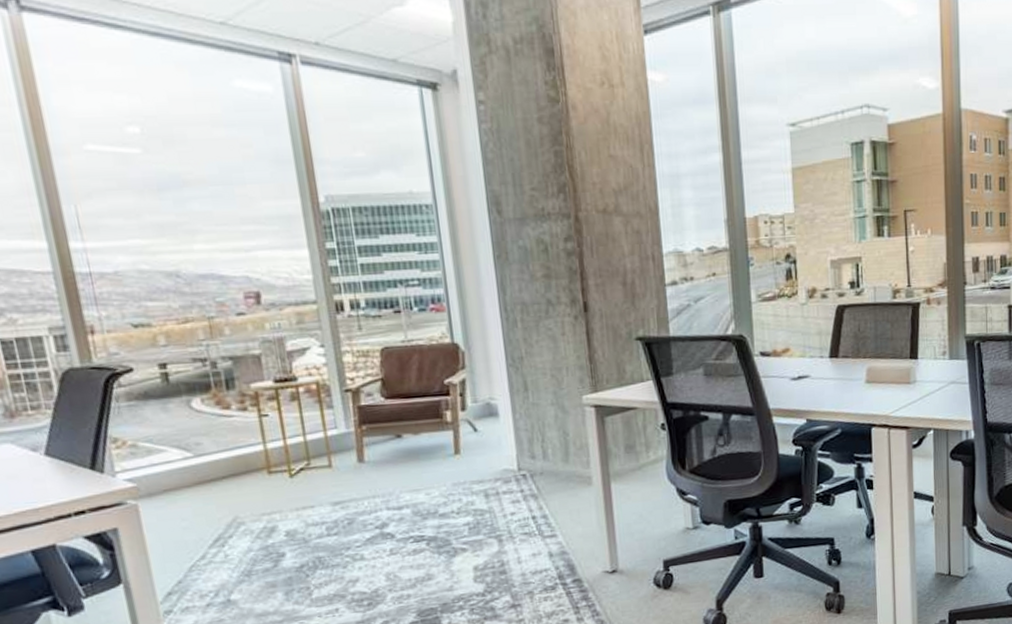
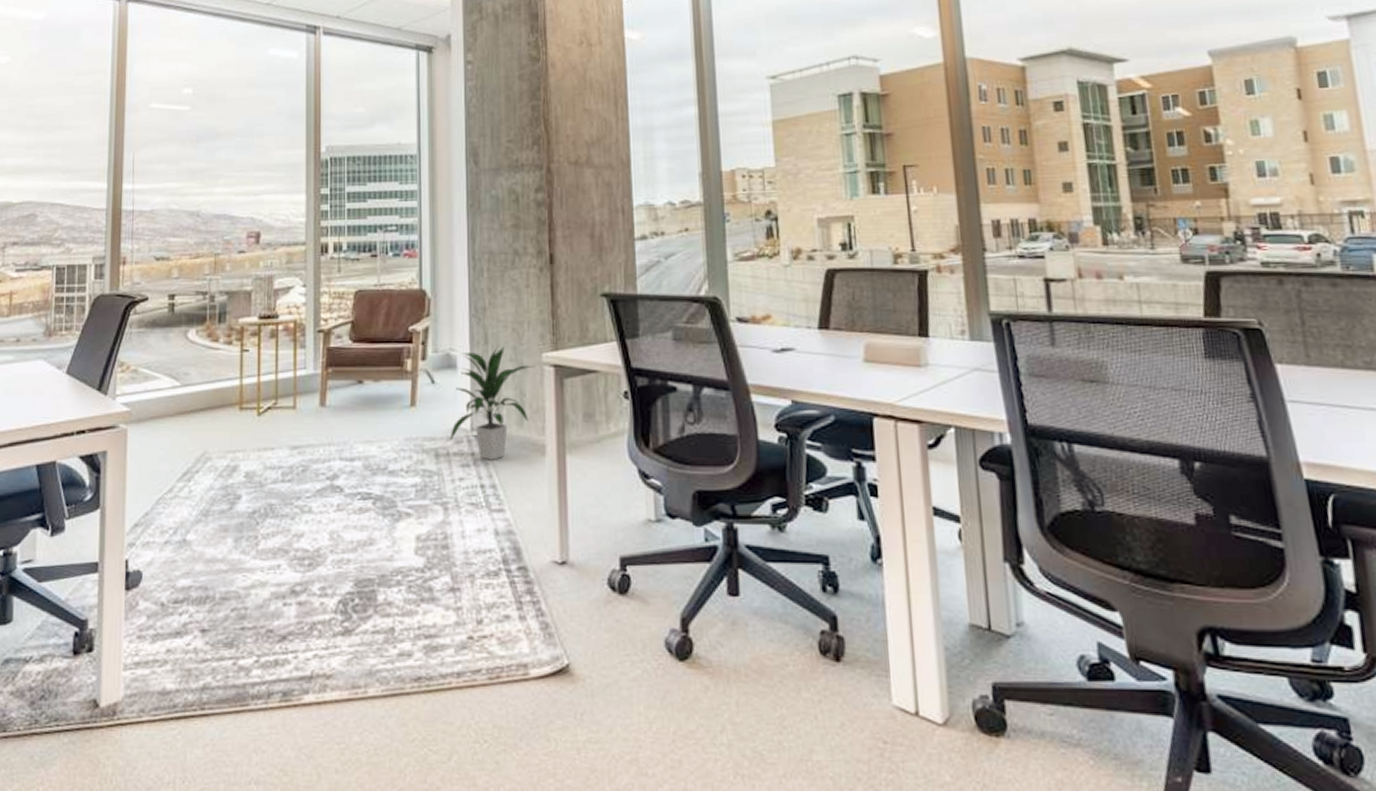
indoor plant: none [497,391,575,495] -> present [449,345,534,460]

